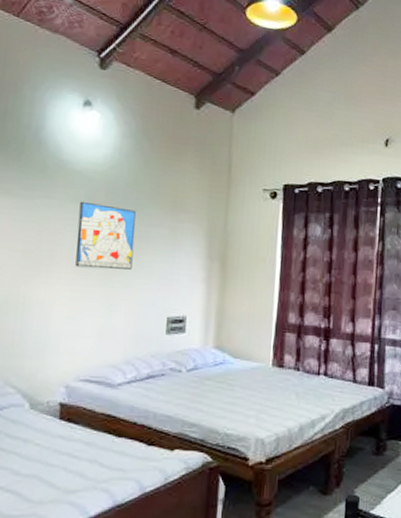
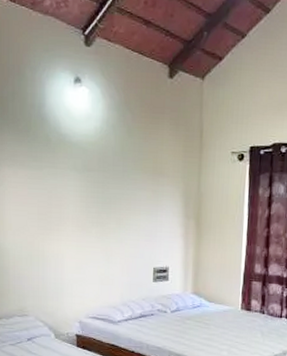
wall art: present [75,201,136,270] -> none [78,169,124,228]

